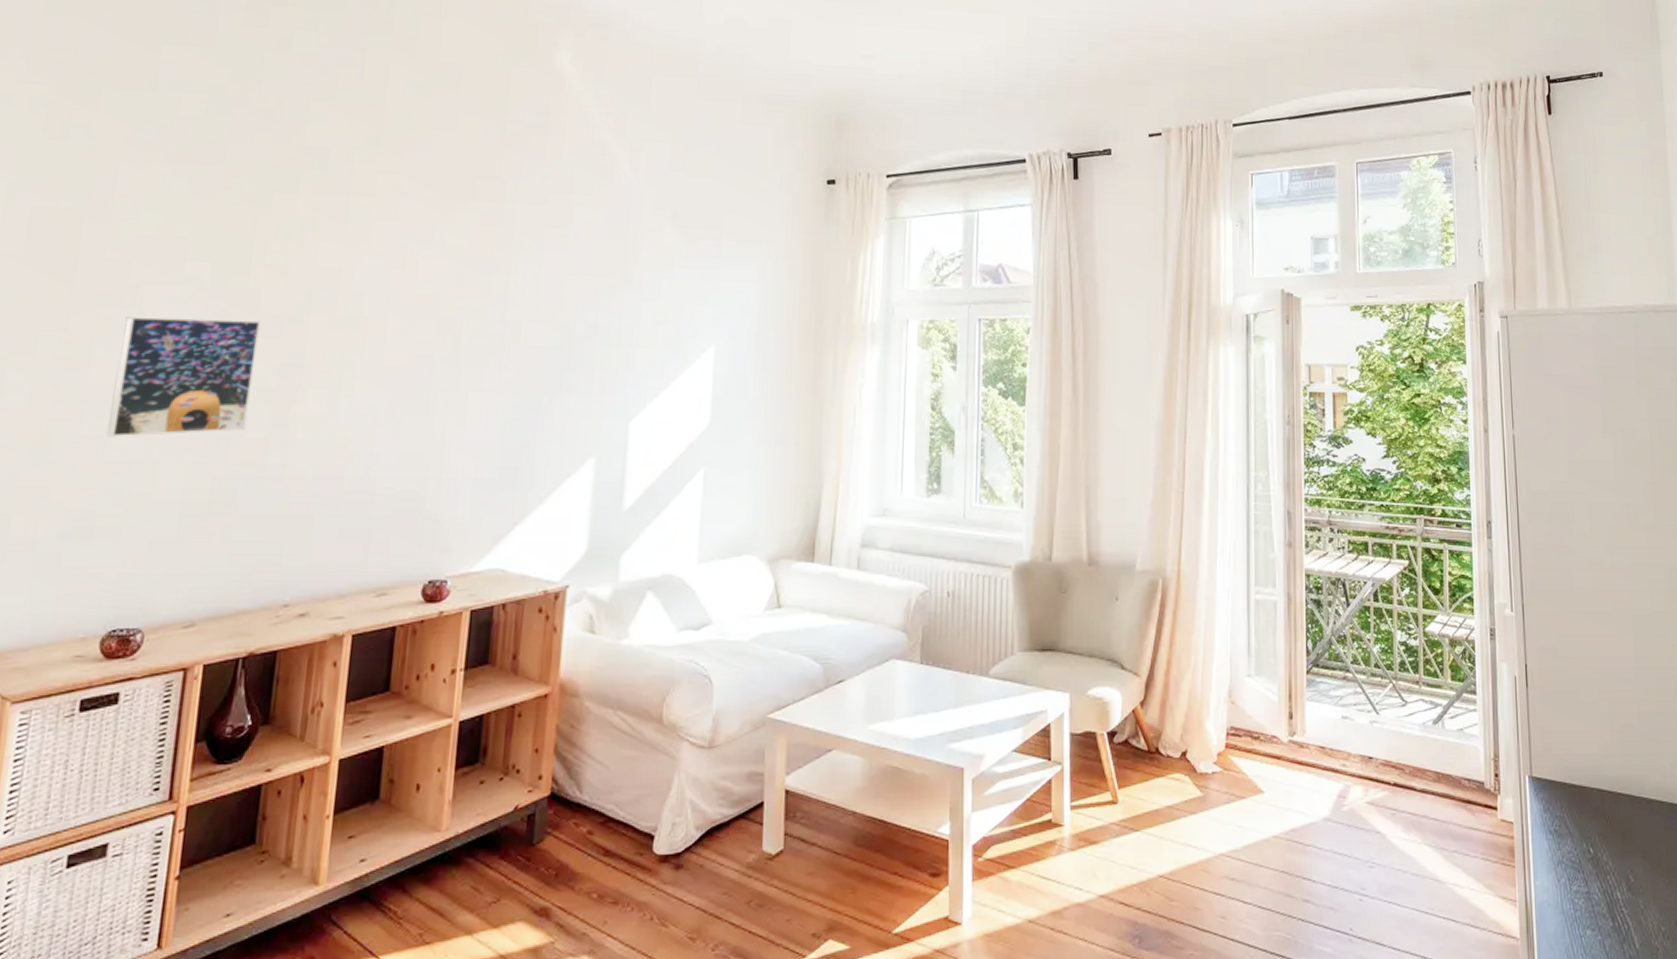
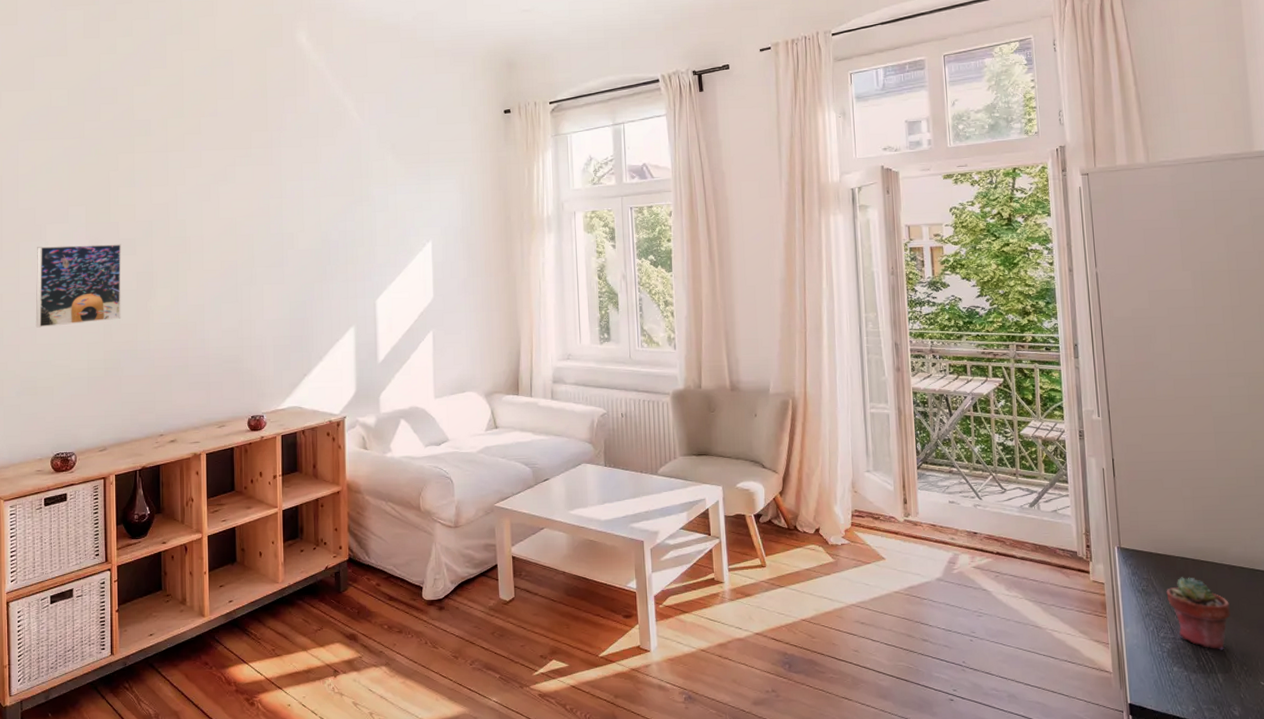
potted succulent: none [1580,813,1648,907] -> present [1166,577,1230,650]

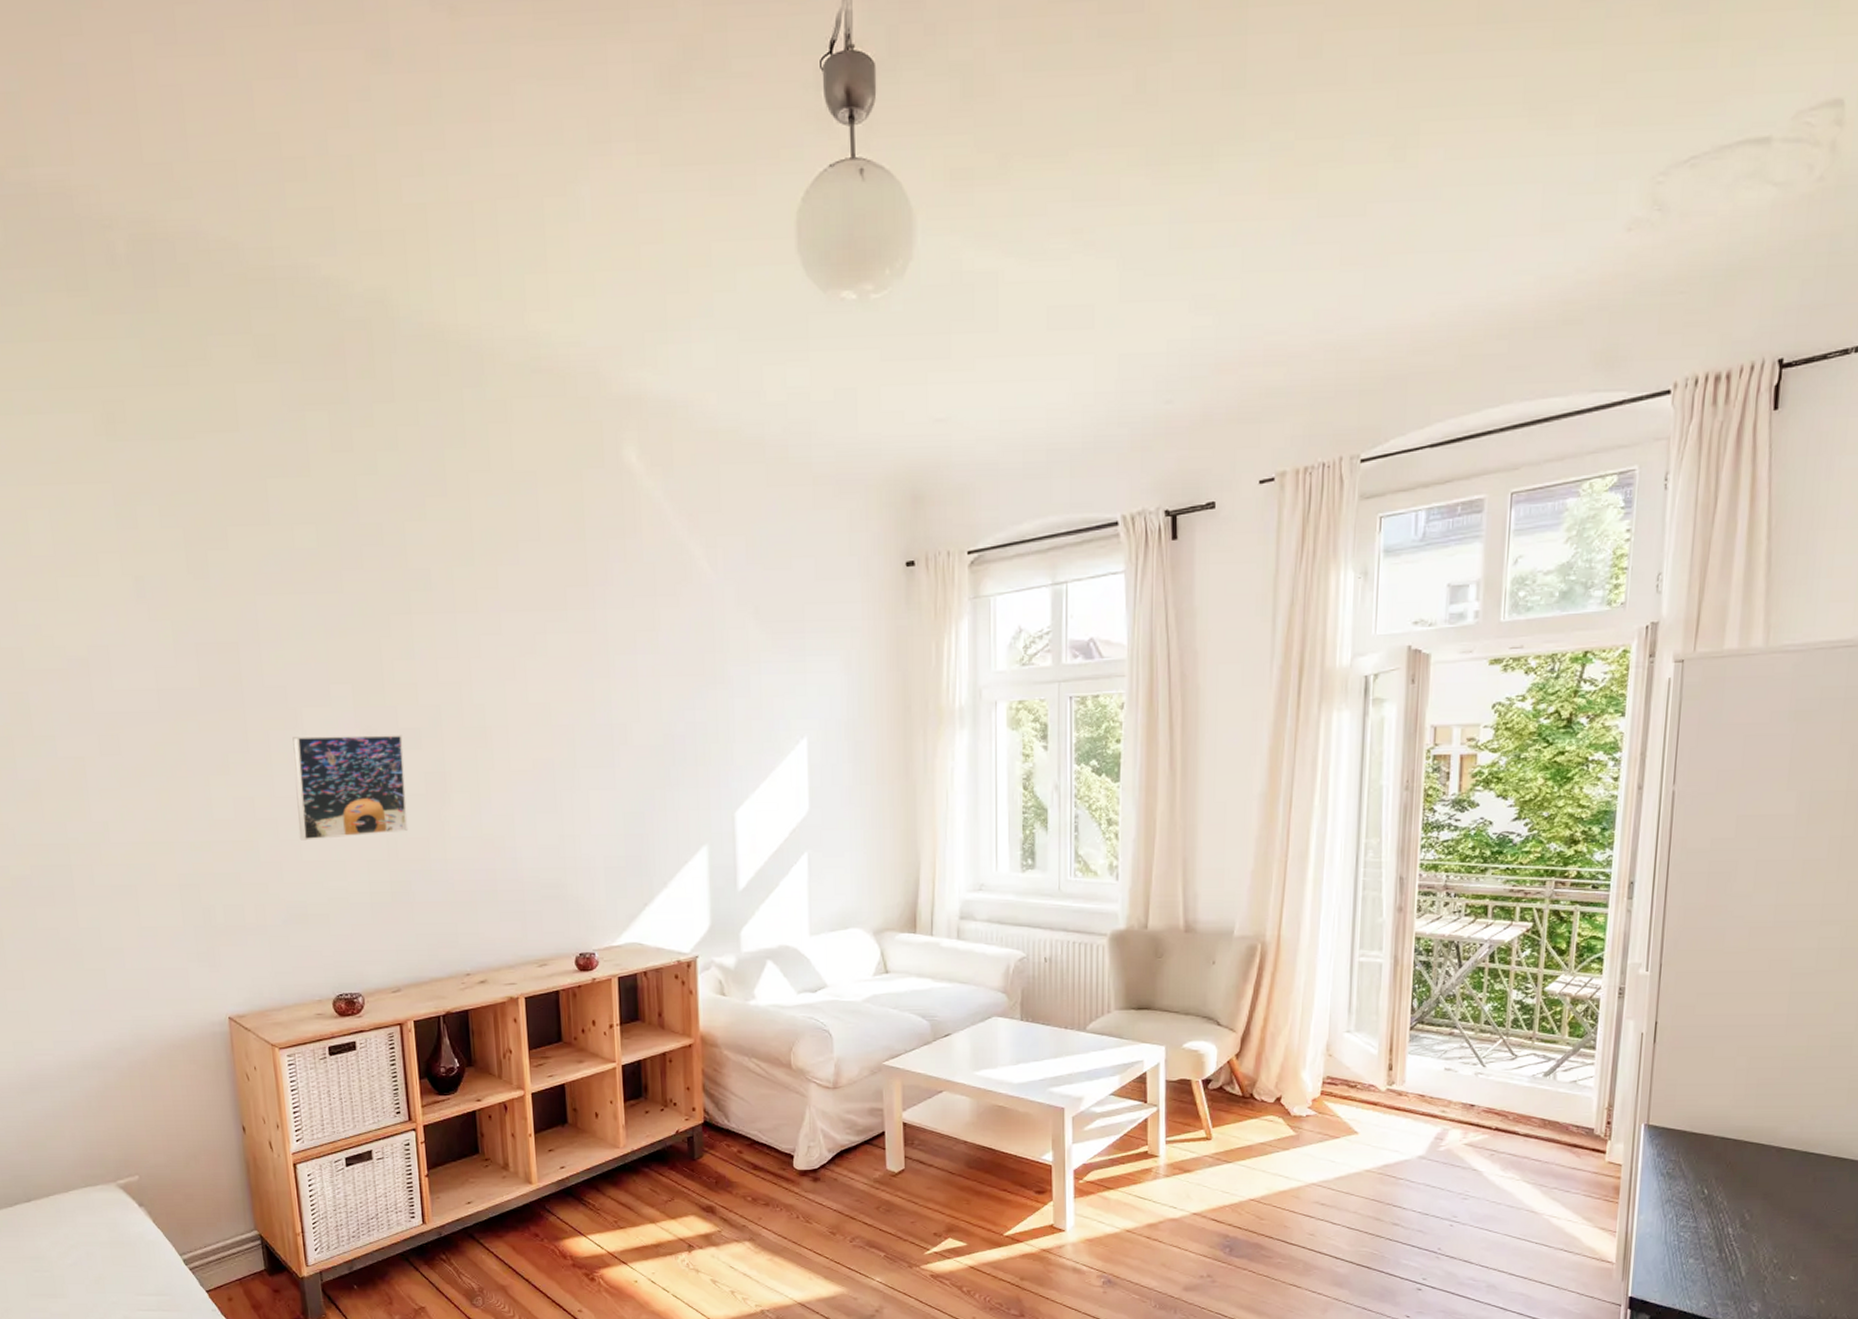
potted succulent: present [1166,577,1230,650] -> none [1695,1159,1770,1241]

